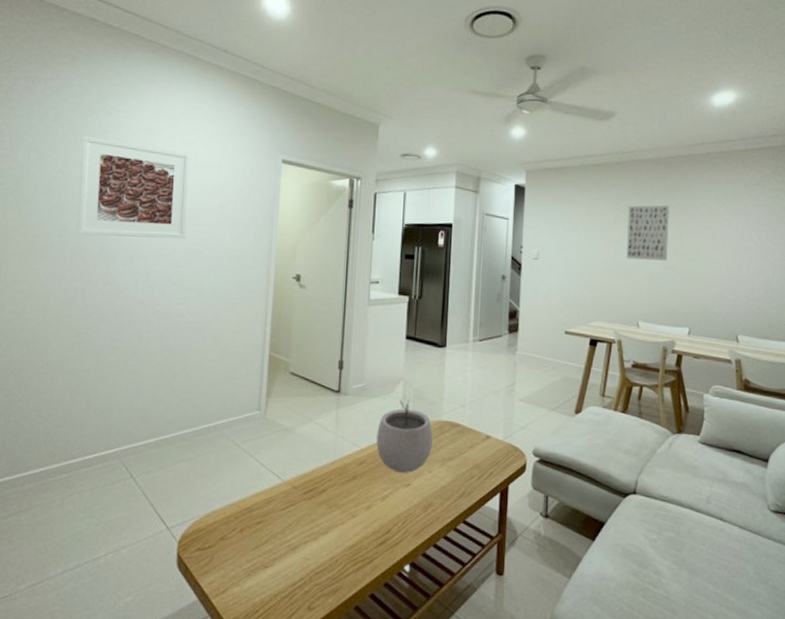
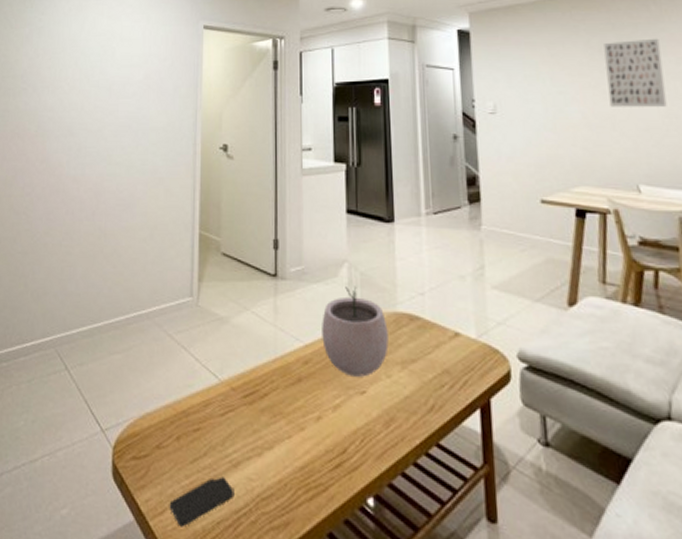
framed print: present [77,135,190,239] -> none [16,20,116,115]
smartphone: none [231,559,292,601] -> present [169,477,234,528]

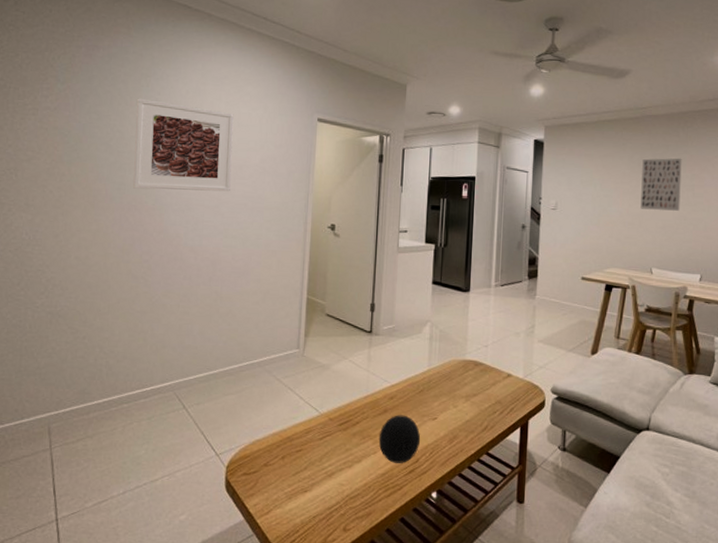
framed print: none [16,20,116,115] -> present [133,98,234,192]
smartphone: present [169,477,234,528] -> none [274,484,328,522]
decorative ball: none [293,385,347,454] -> present [378,415,421,463]
plant pot: present [322,286,389,377] -> none [405,340,458,408]

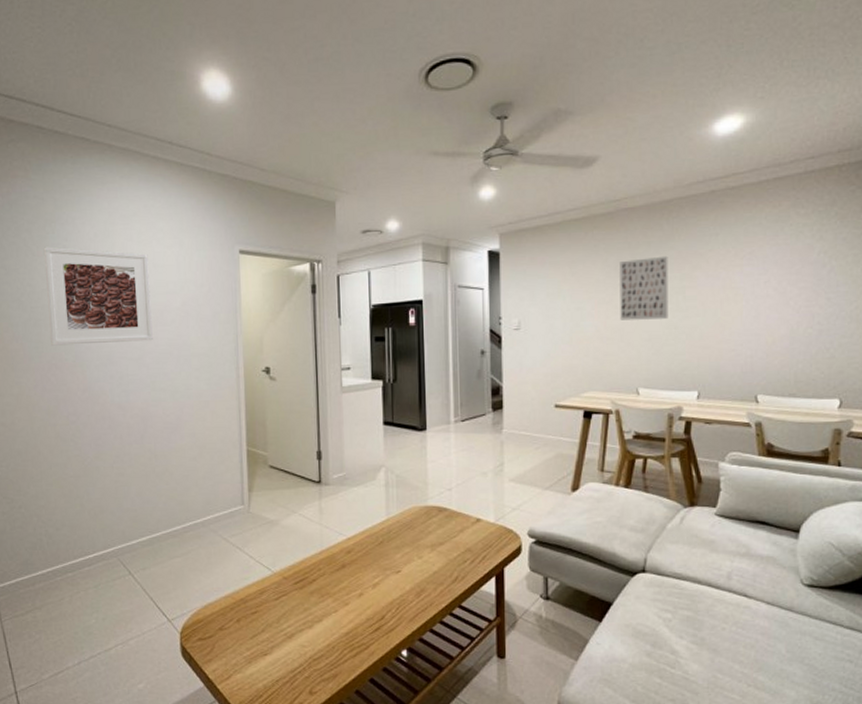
decorative ball: present [378,415,421,463] -> none [338,569,385,621]

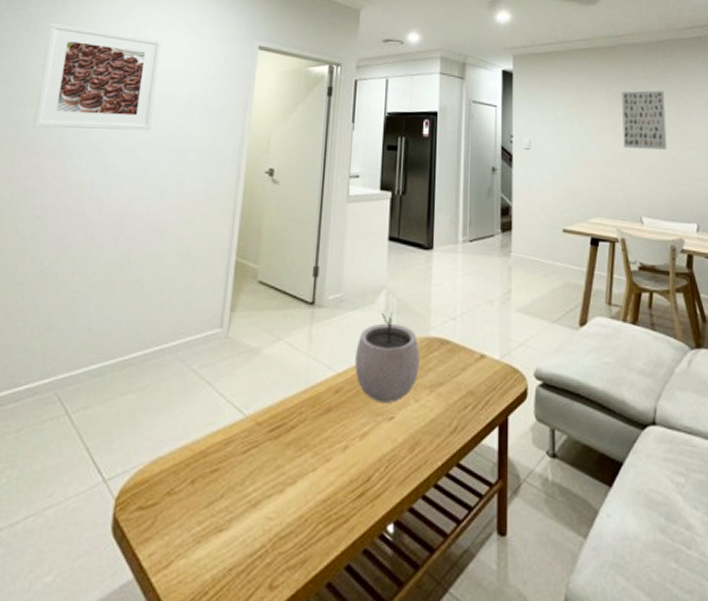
plant pot: none [362,486,420,560] -> present [355,312,420,403]

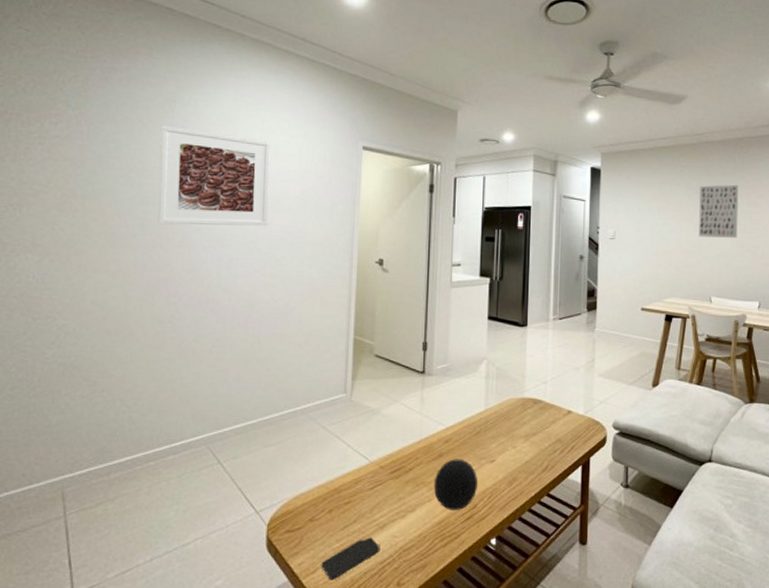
smartphone: none [176,519,251,579] -> present [321,537,380,581]
decorative ball: none [319,414,374,484] -> present [433,459,478,510]
plant pot: present [355,312,420,403] -> none [461,378,516,449]

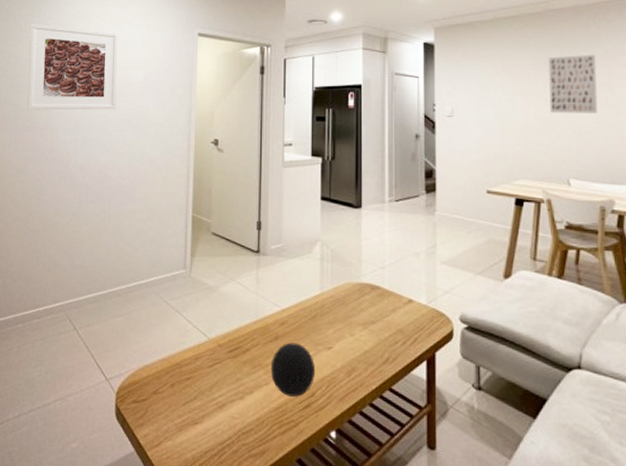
smartphone: present [321,537,380,581] -> none [164,416,220,456]

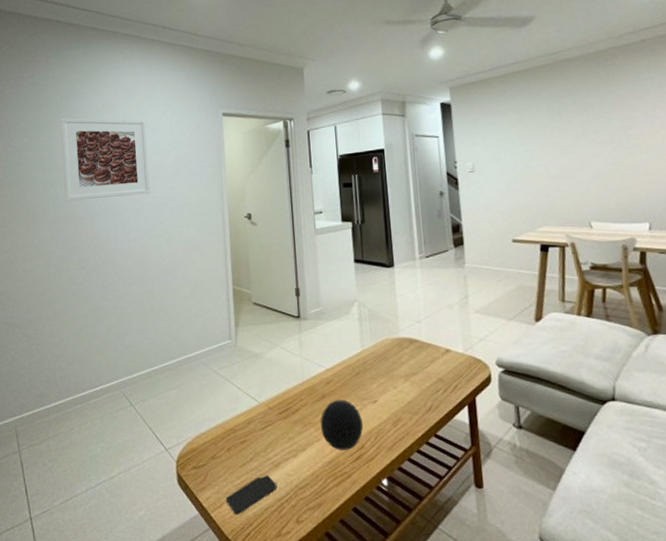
smartphone: none [164,416,220,456] -> present [225,475,277,515]
wall art: present [549,54,598,113] -> none [562,99,613,160]

